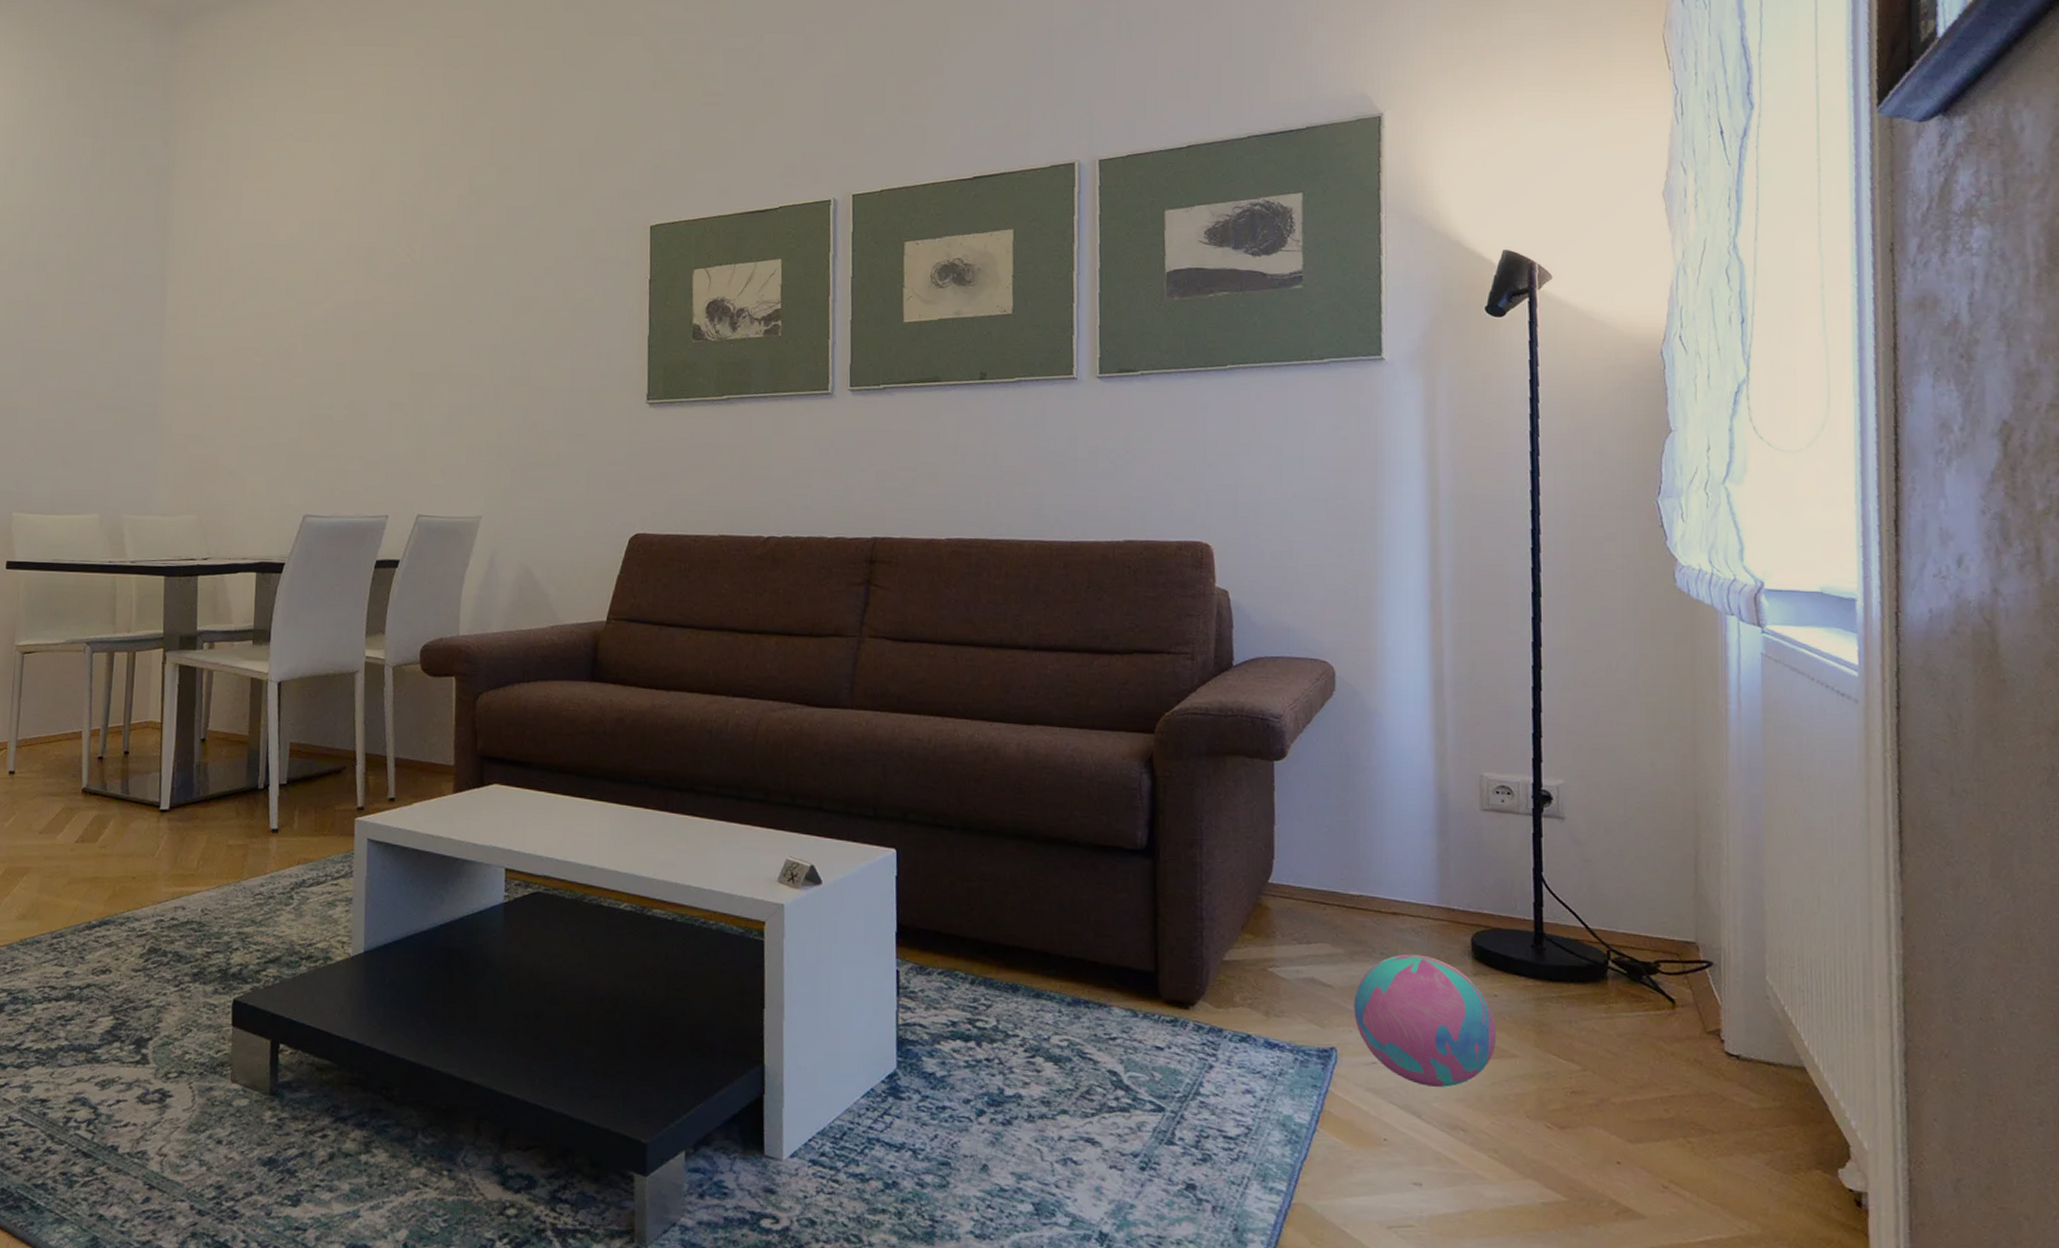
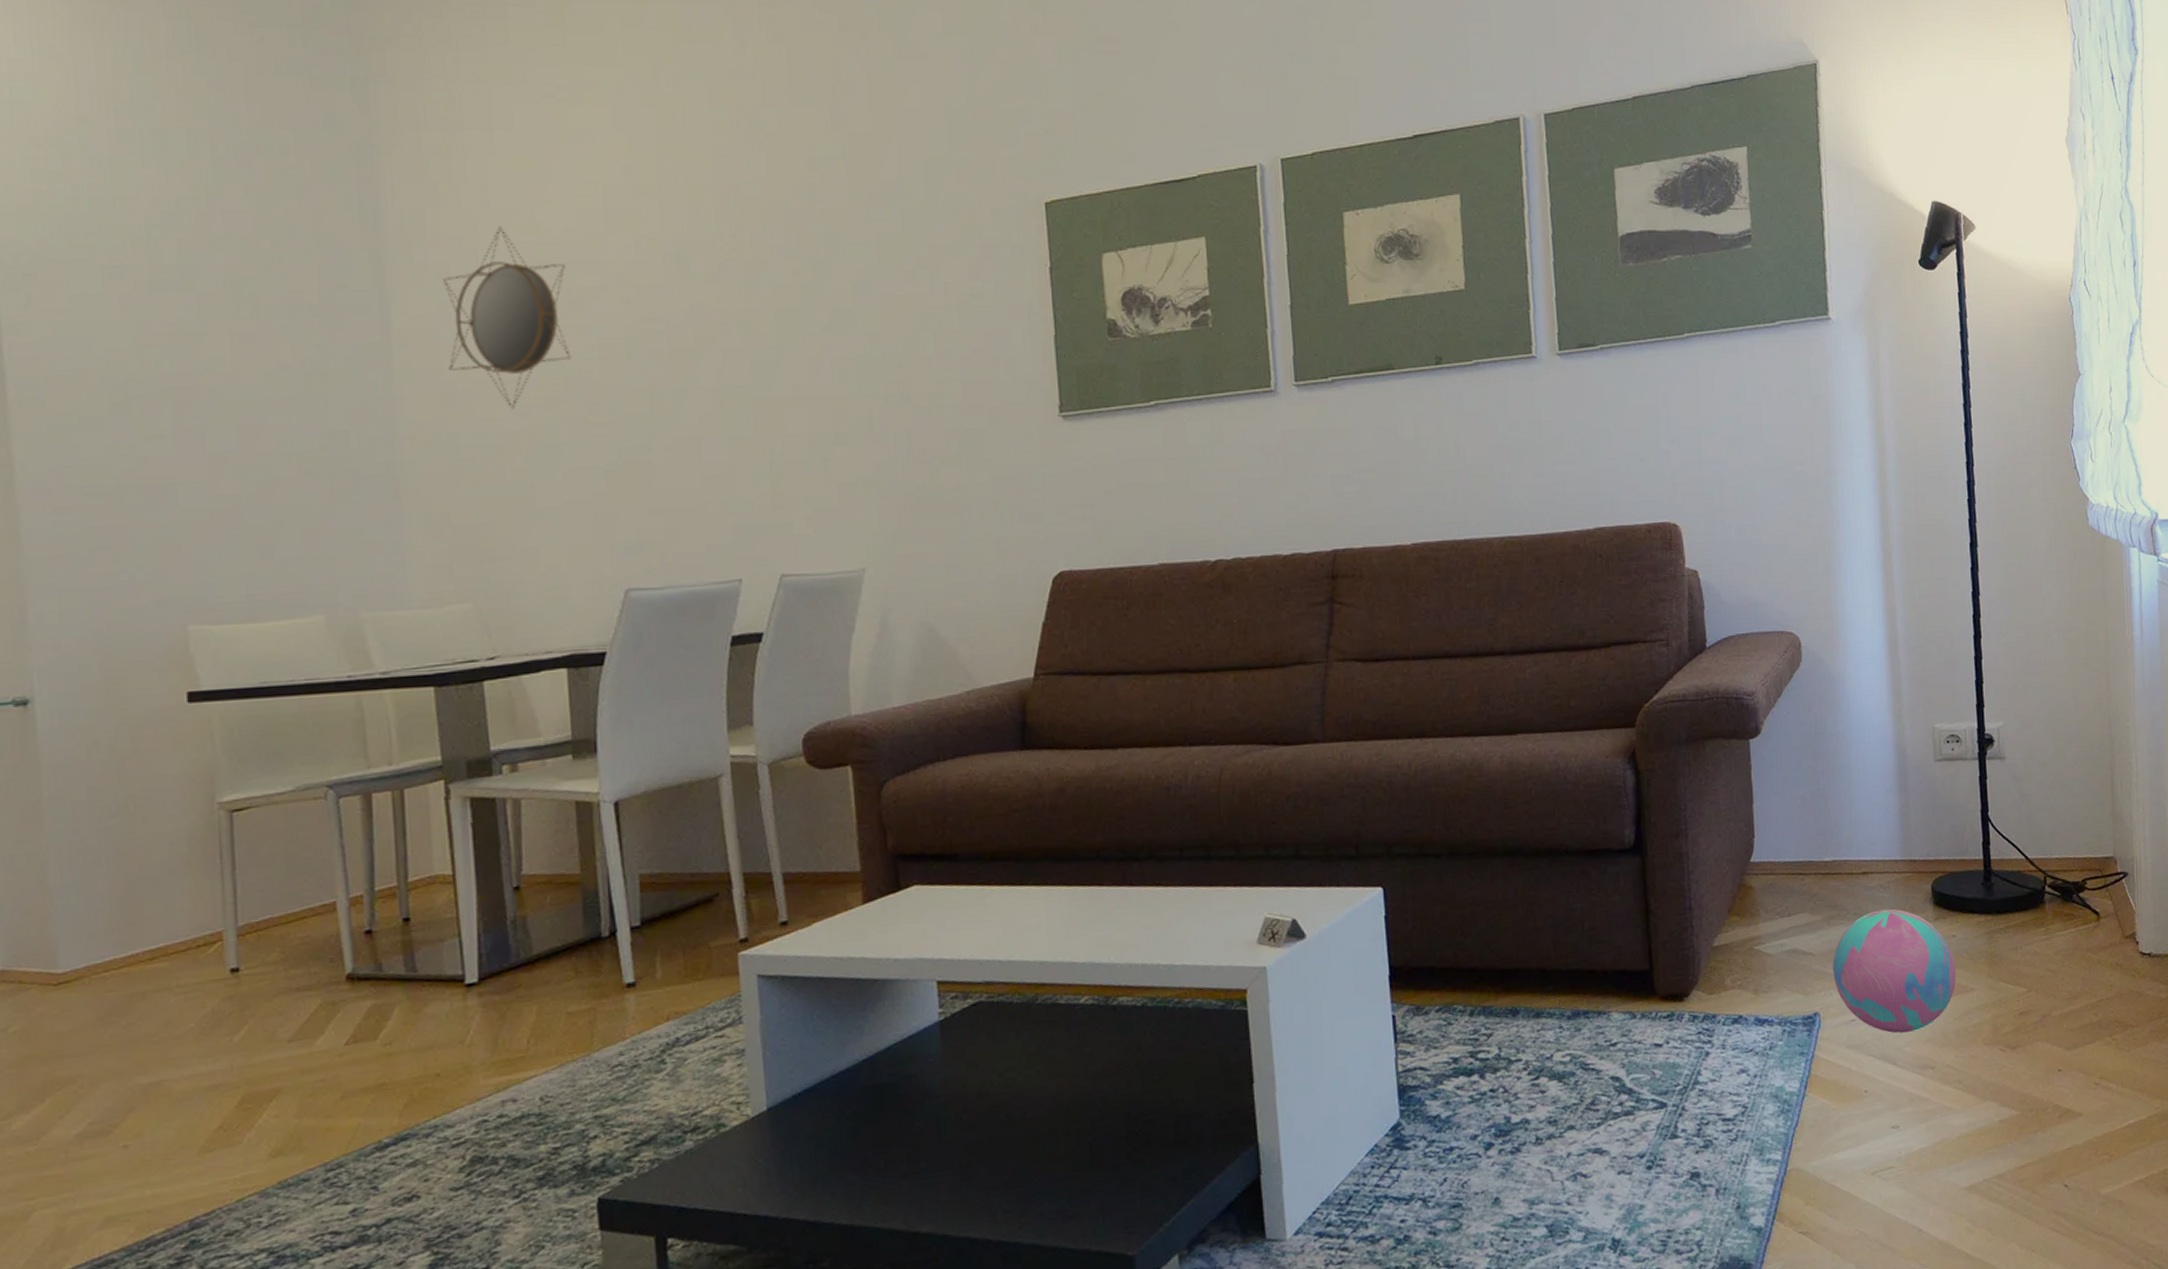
home mirror: none [201,231,287,370] -> present [444,225,572,410]

